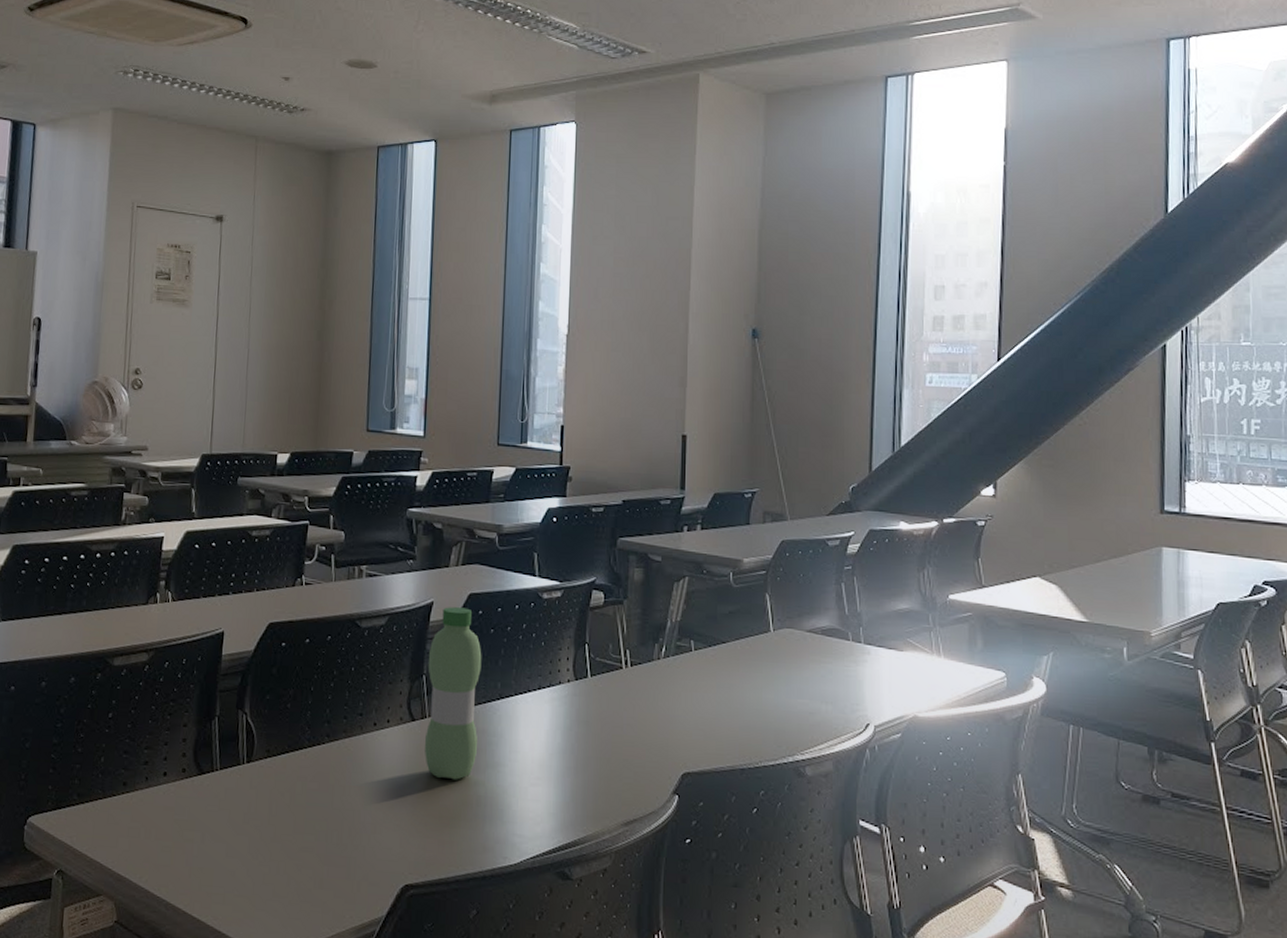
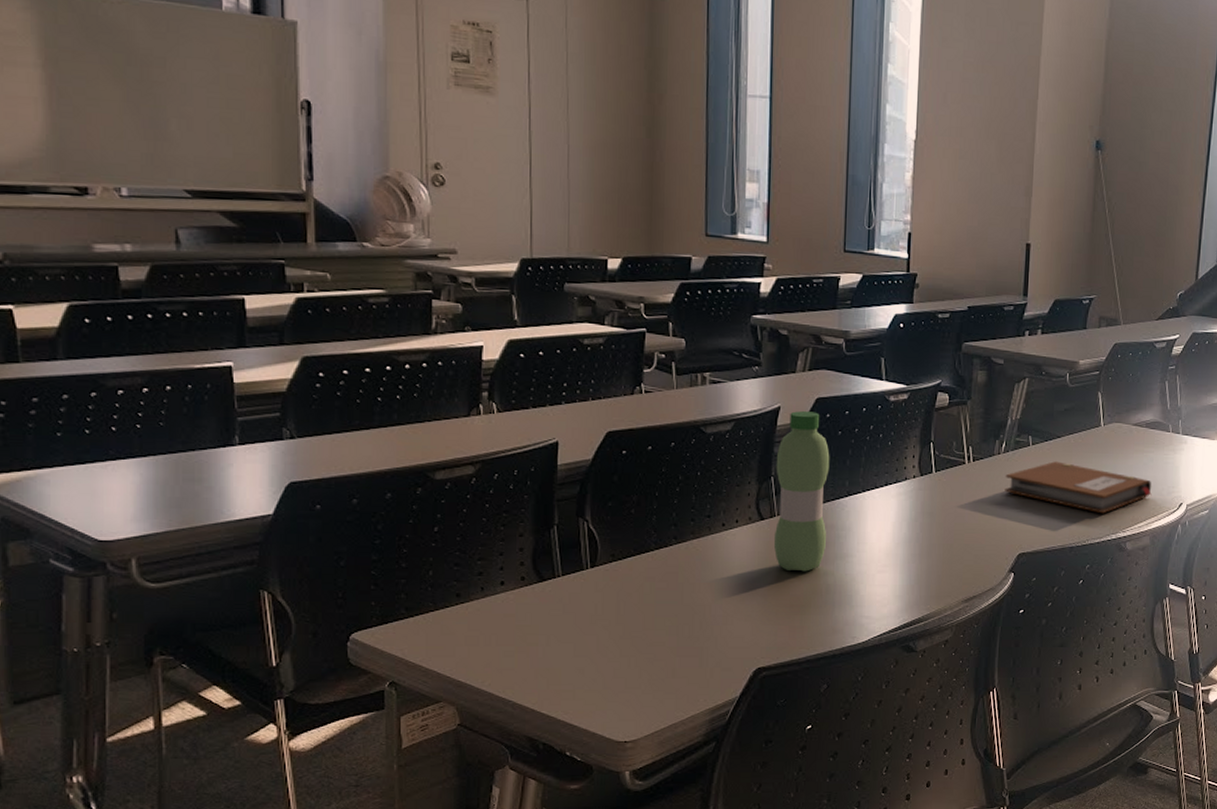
notebook: none [665,669,833,732] -> present [1004,461,1152,514]

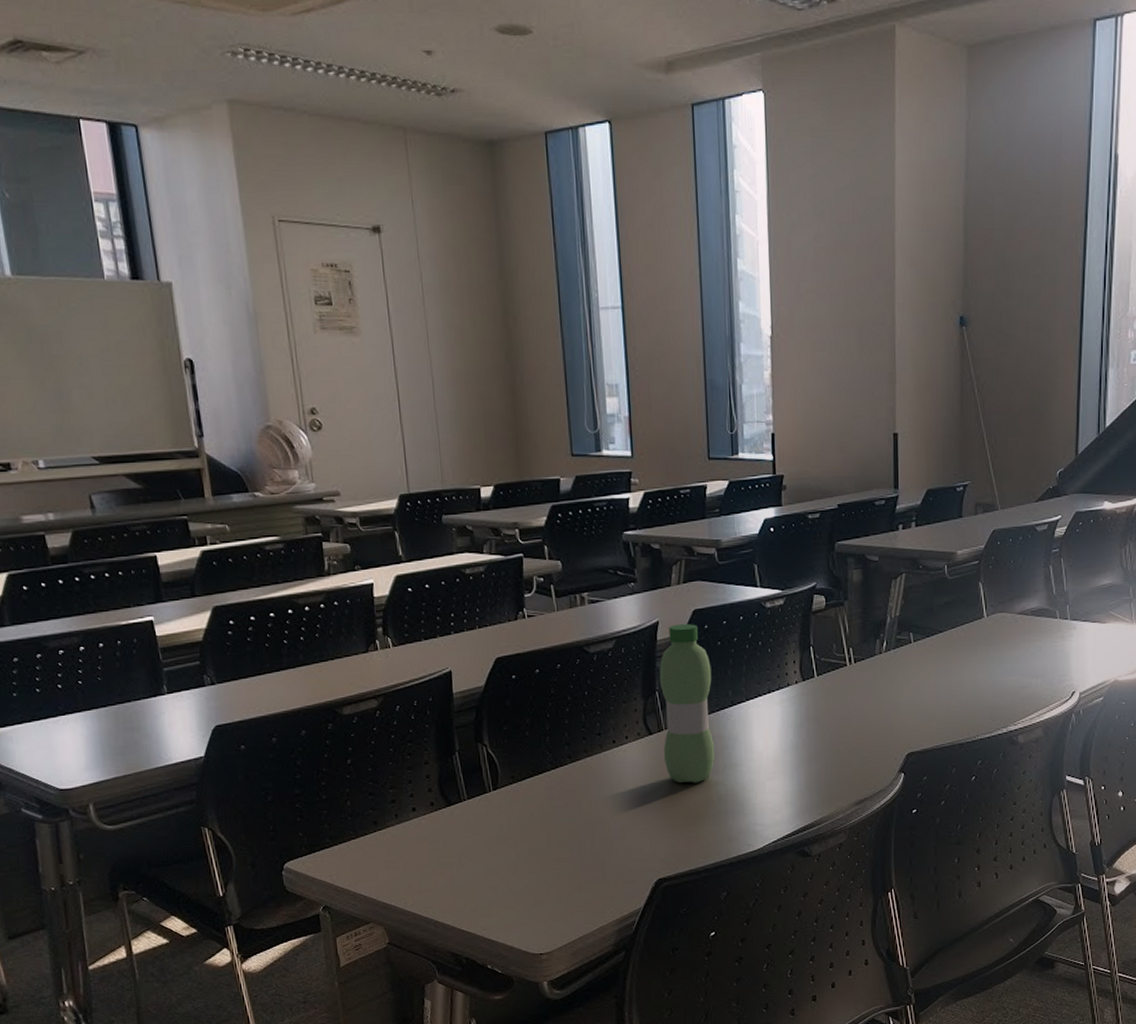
notebook: present [1004,461,1152,514] -> none [888,657,1042,708]

